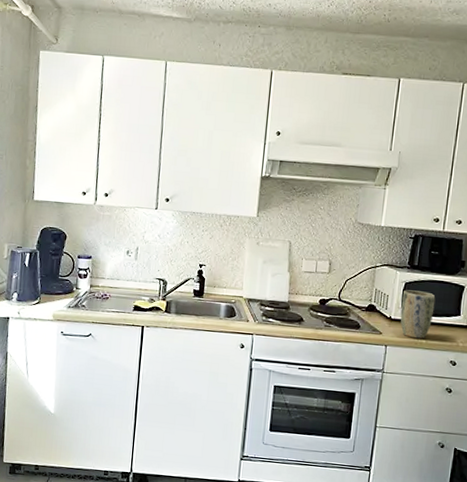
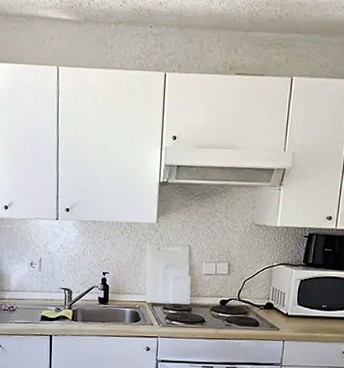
plant pot: present [400,290,436,339] -> none [296,287,329,333]

